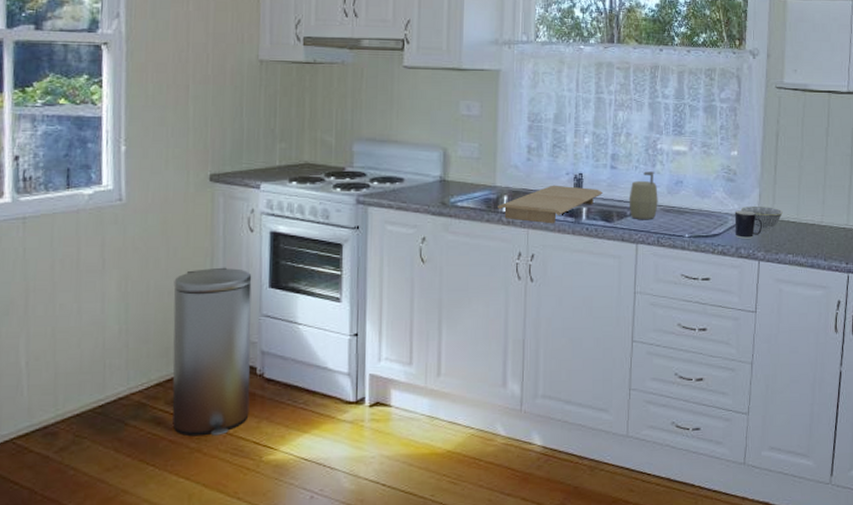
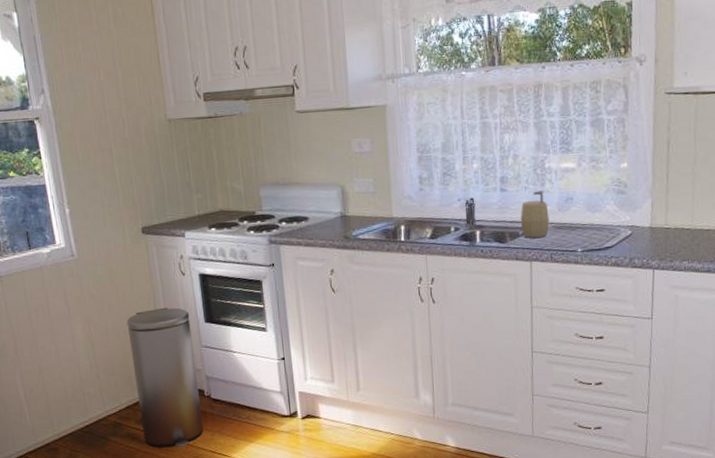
cutting board: present [498,185,602,224] -> none [396,211,494,249]
mug: present [734,210,763,239] -> none [626,221,656,250]
bowl: present [740,205,783,231] -> none [632,215,677,241]

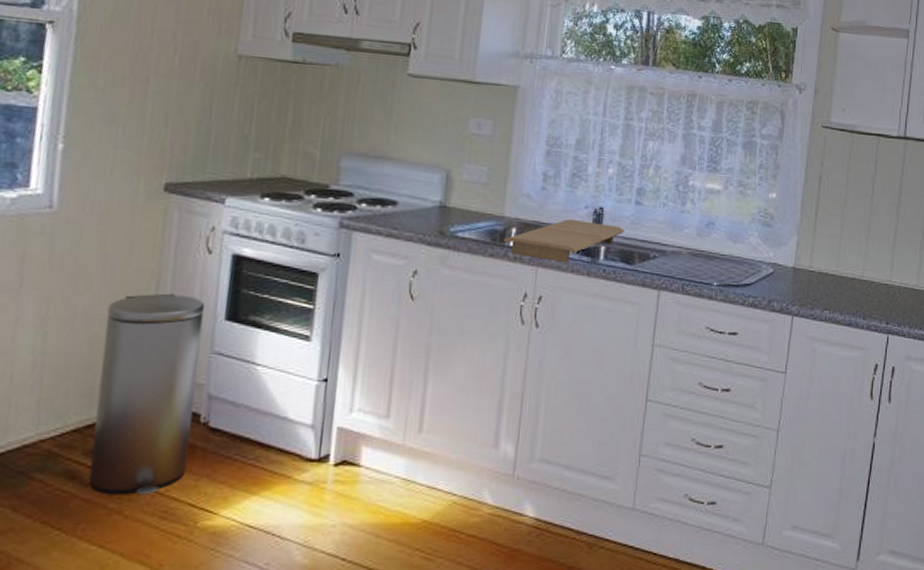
cutting board: none [396,211,494,249] -> present [504,218,625,263]
soap dispenser: present [520,191,550,239] -> none [653,210,687,264]

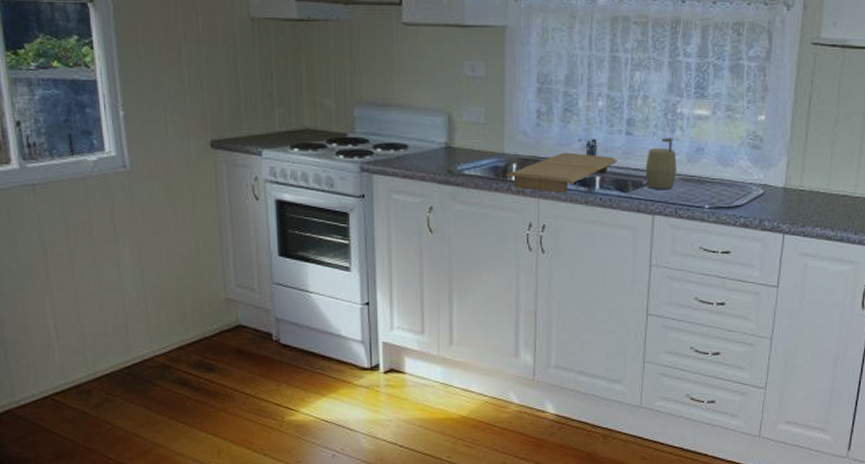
pedal bin: present [89,293,205,495] -> none [185,235,269,397]
soap dispenser: none [653,210,687,264] -> present [645,138,677,190]

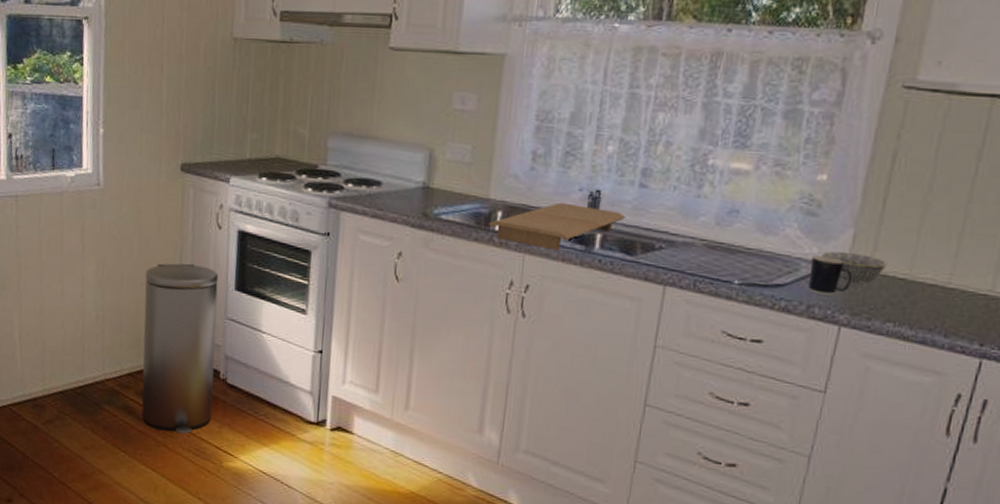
pedal bin: none [185,235,269,397] -> present [142,263,219,434]
soap dispenser: present [645,138,677,190] -> none [659,194,702,257]
mug: none [758,180,790,211] -> present [807,255,853,296]
bowl: none [766,175,812,203] -> present [821,251,887,288]

